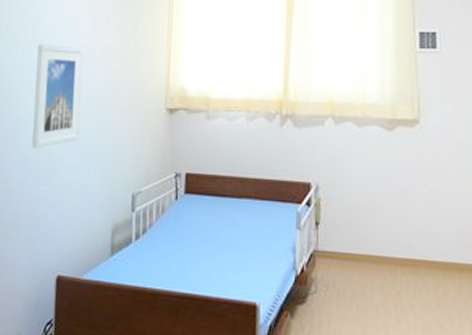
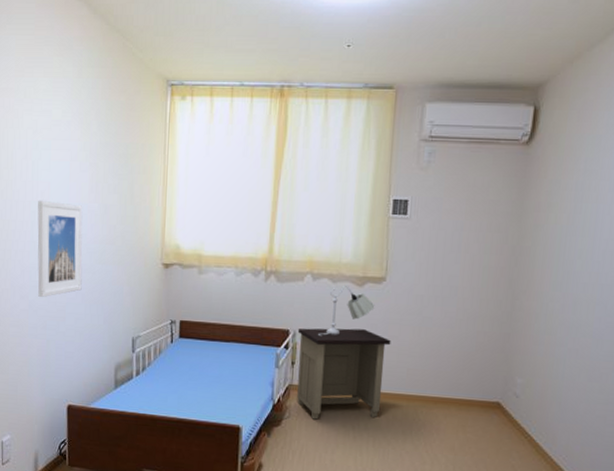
nightstand: none [320,180,433,296] -> present [297,328,391,420]
table lamp: none [345,129,409,191] -> present [318,285,375,337]

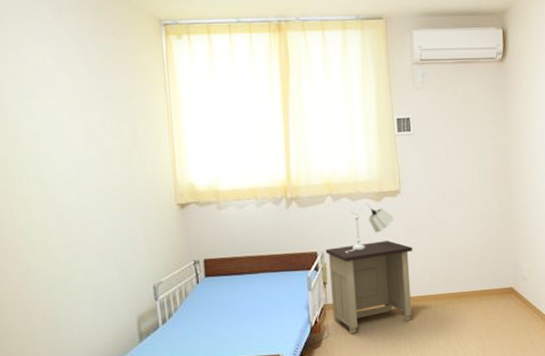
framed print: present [37,200,83,297] -> none [24,152,89,258]

